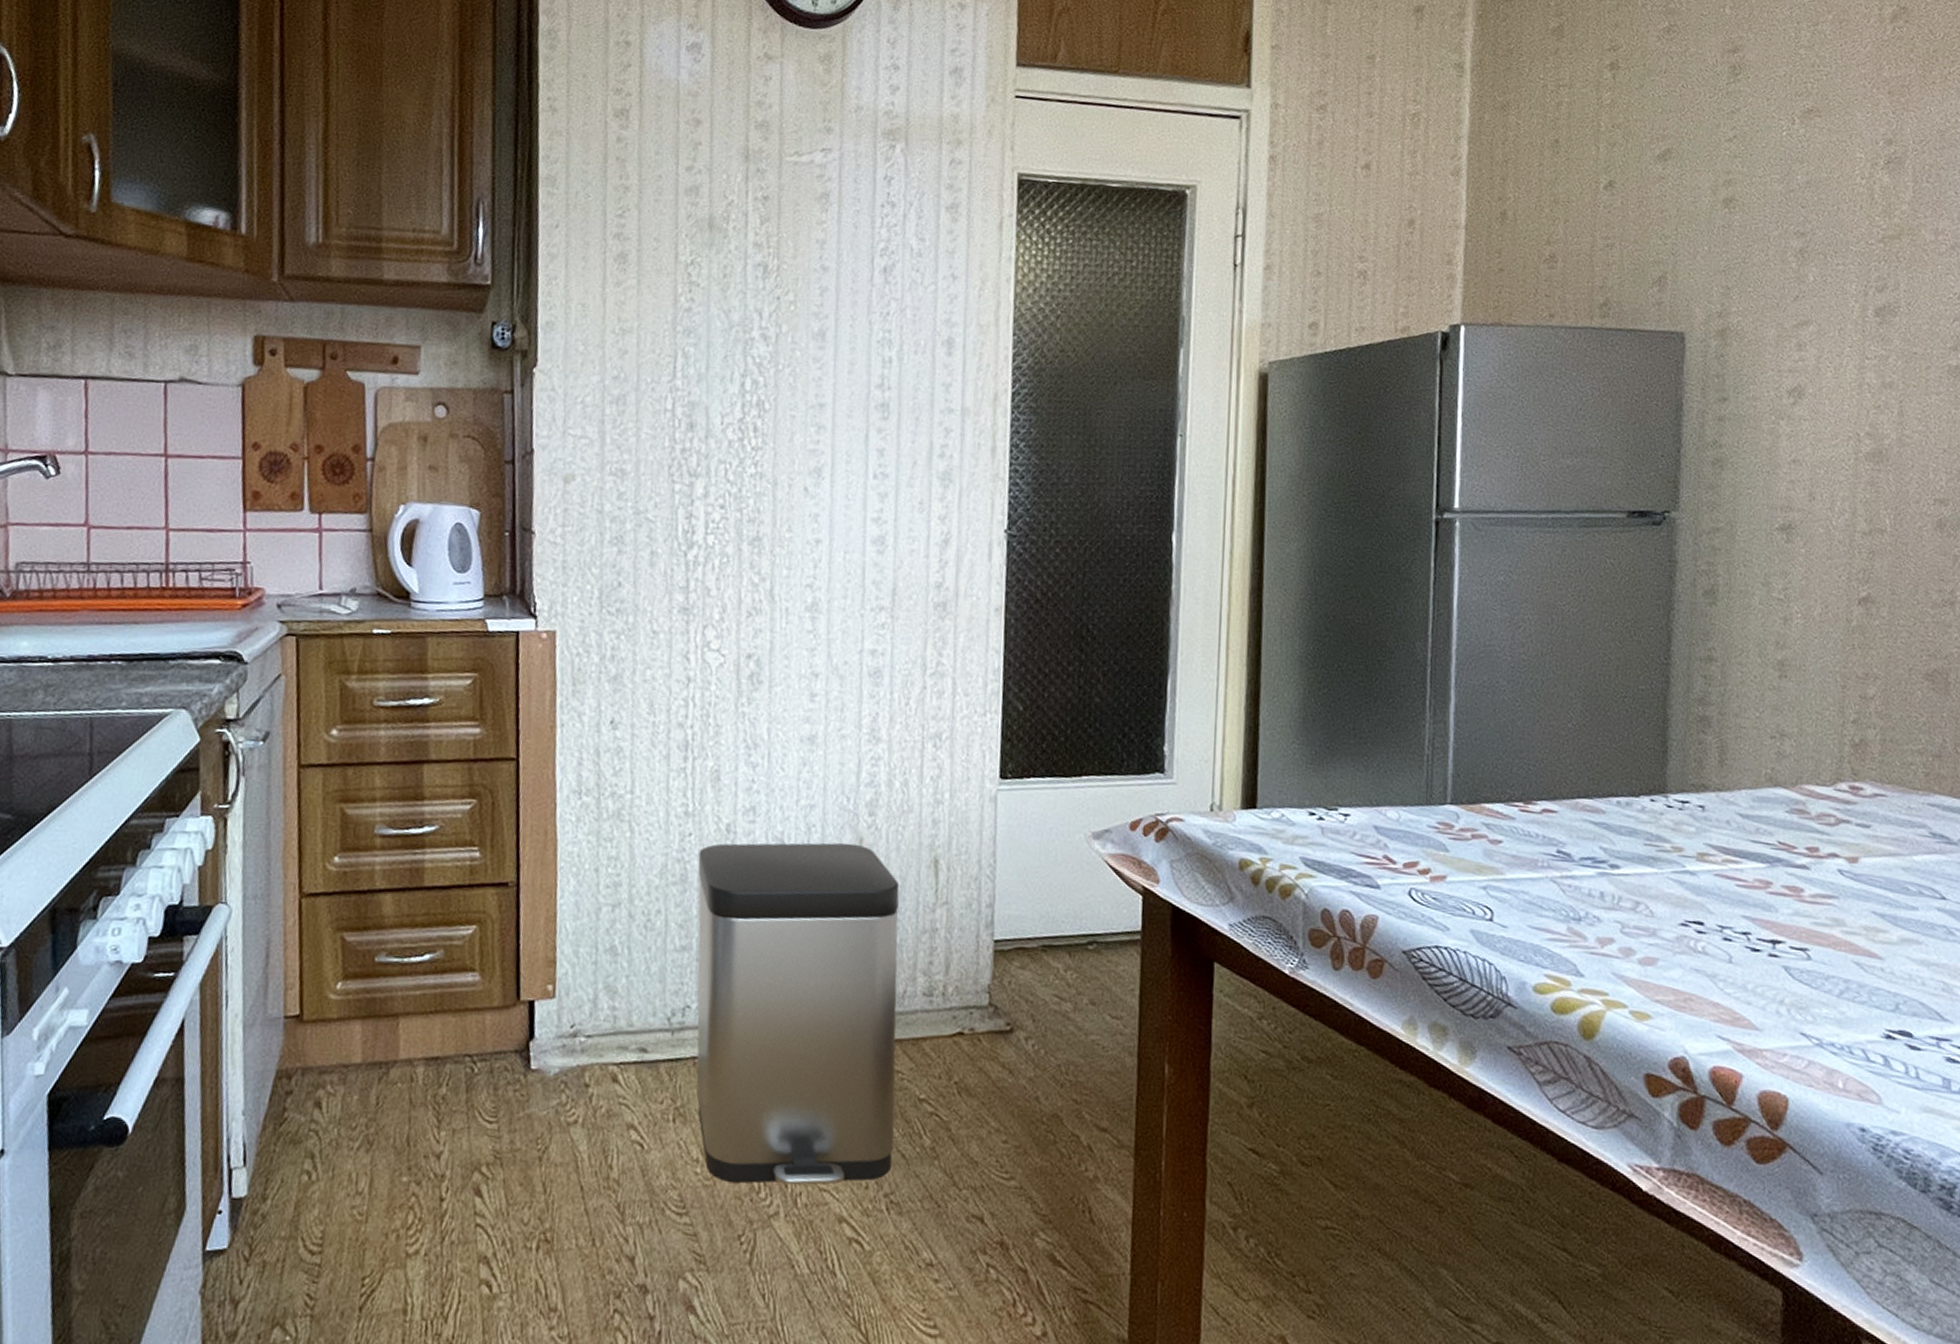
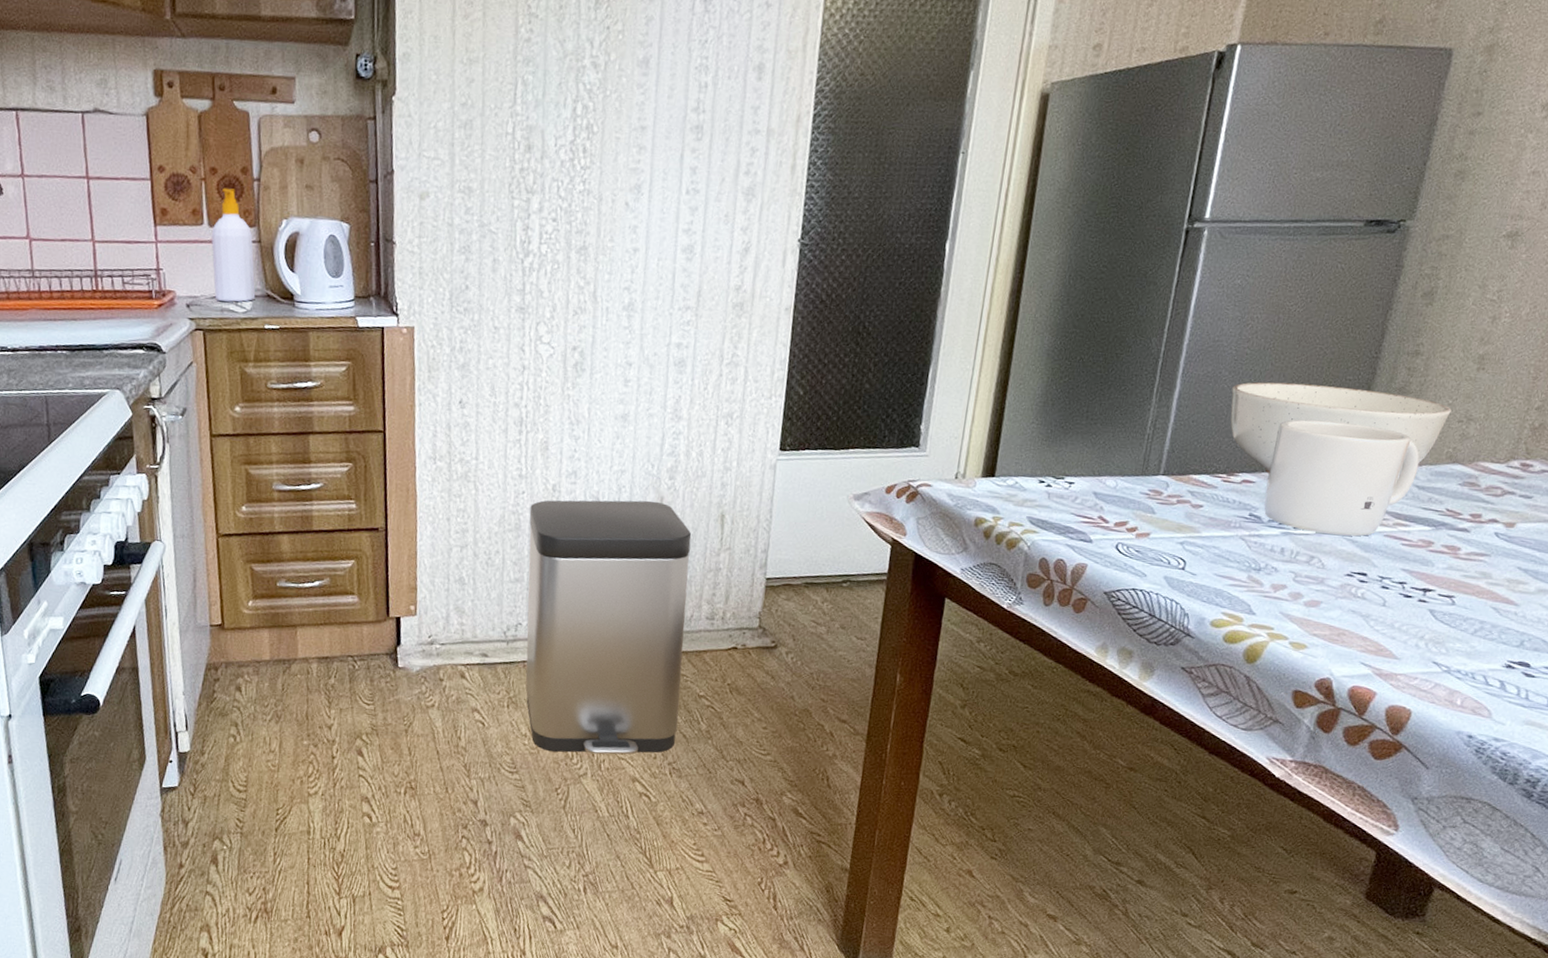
soap bottle: none [312,468,363,602] -> present [211,188,256,302]
bowl: none [1512,692,1761,802] -> present [1230,382,1452,474]
mug: none [1571,736,1738,877] -> present [1263,419,1420,537]

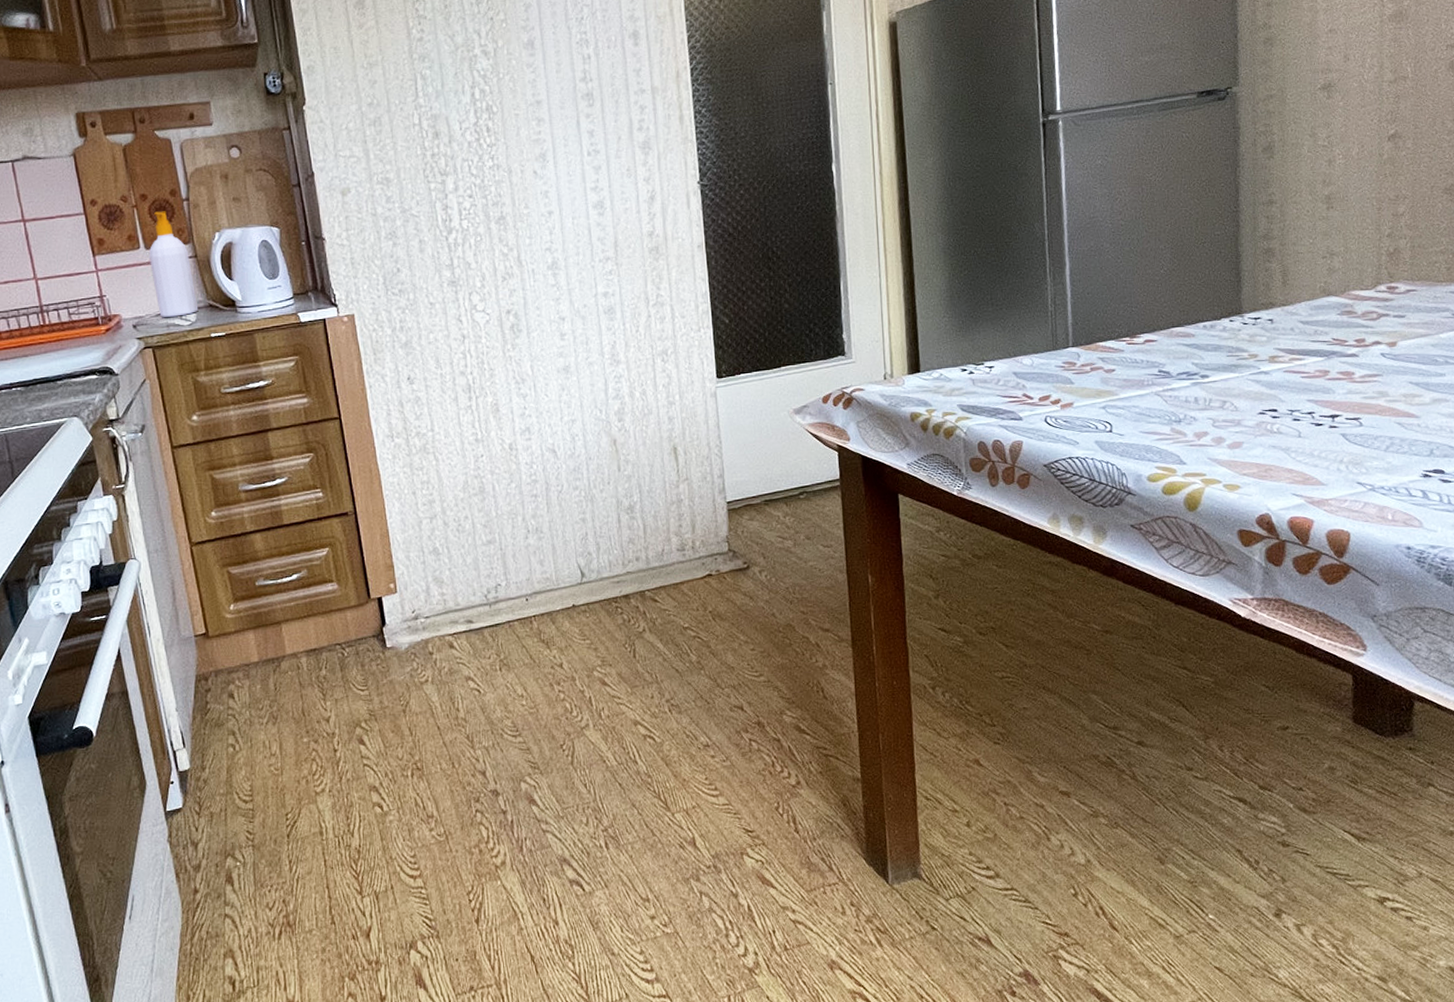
pedal bin: present [525,500,692,755] -> none [491,444,669,708]
bowl: present [1230,382,1452,474] -> none [1115,241,1314,331]
mug: present [1263,419,1420,537] -> none [1165,273,1299,379]

